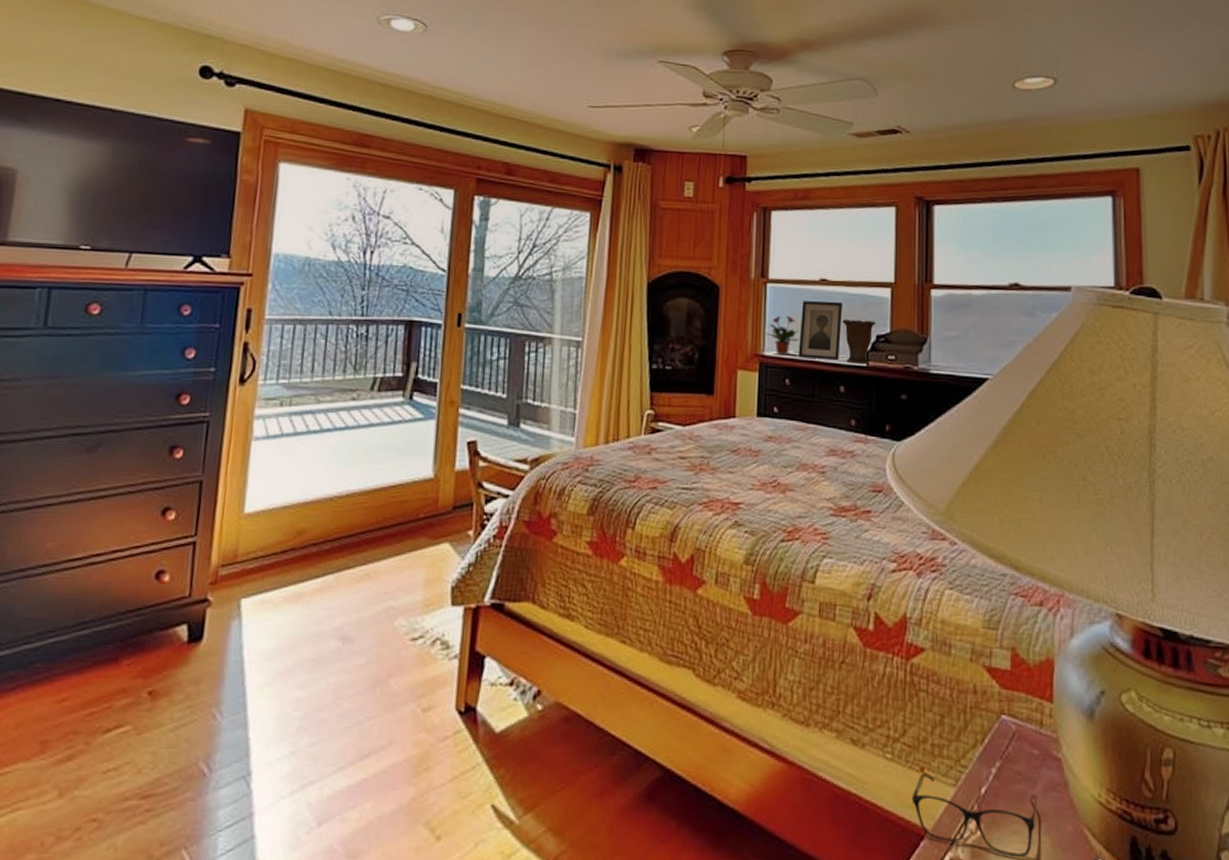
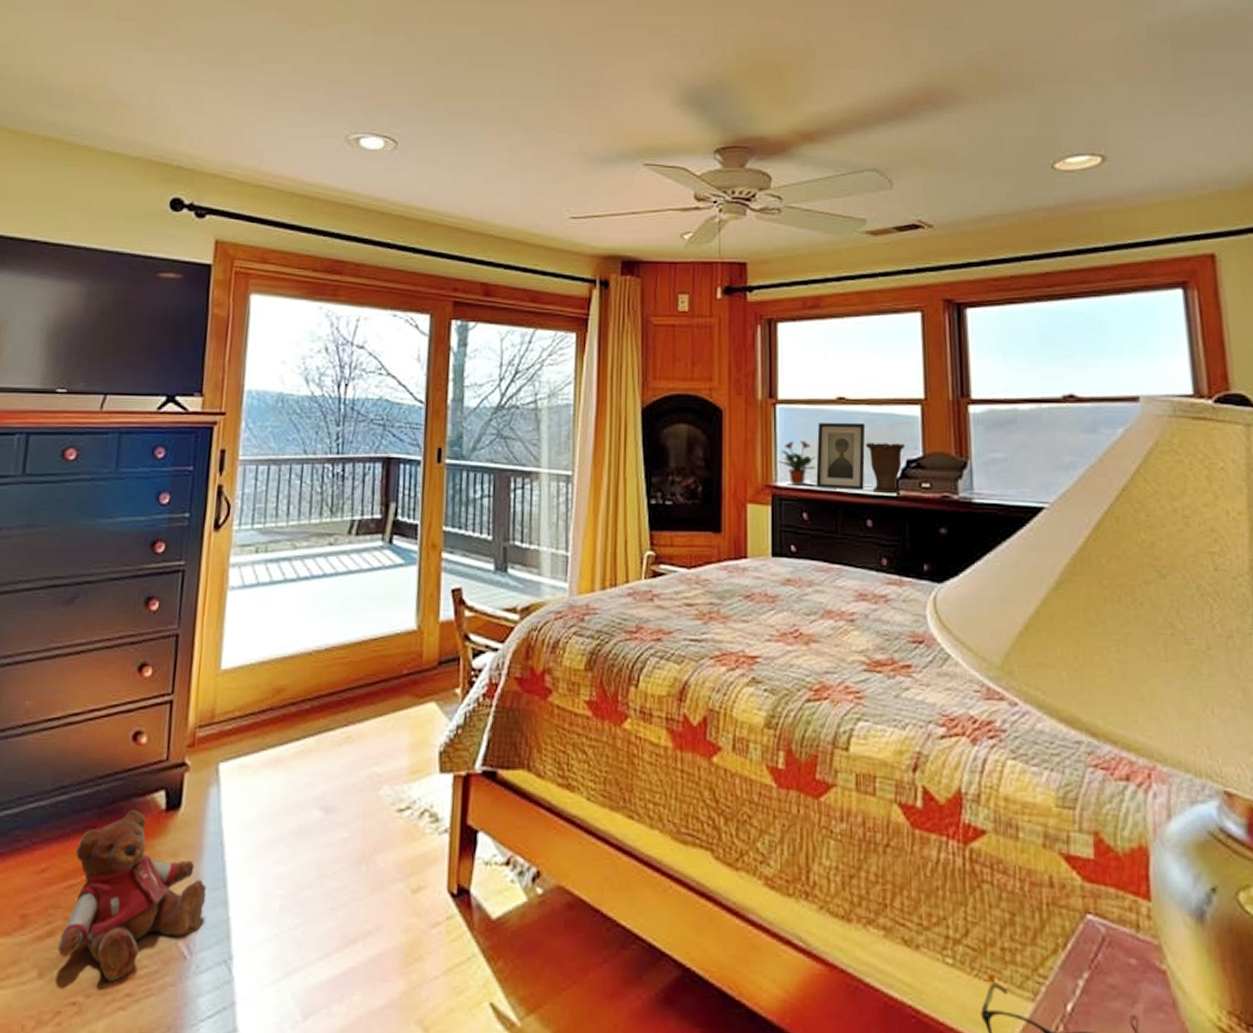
teddy bear: none [78,643,227,799] -> present [58,810,207,982]

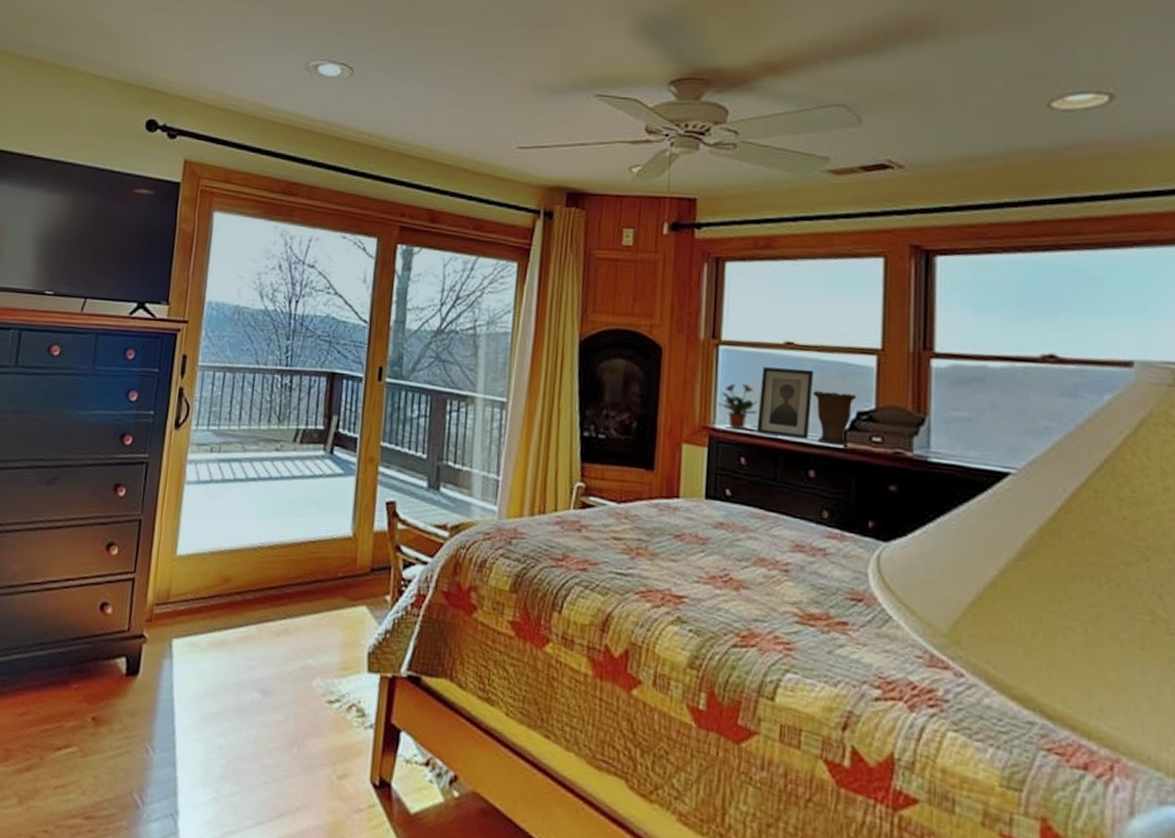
teddy bear: present [58,810,207,982] -> none [34,671,159,818]

